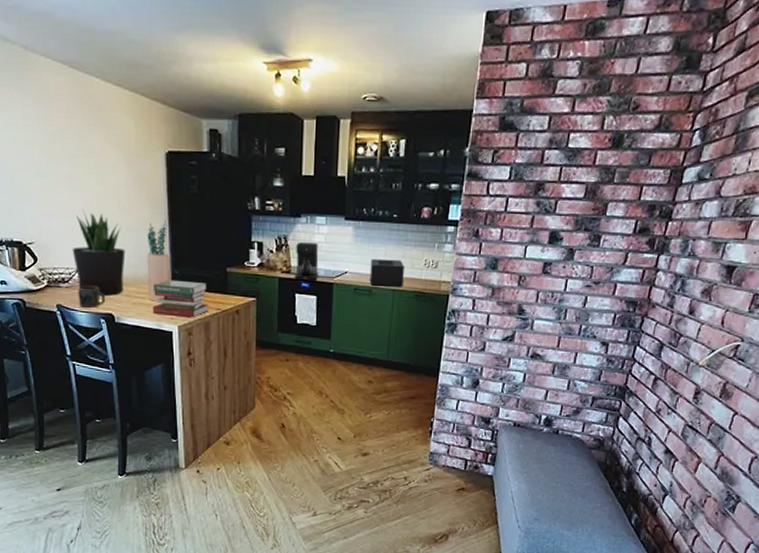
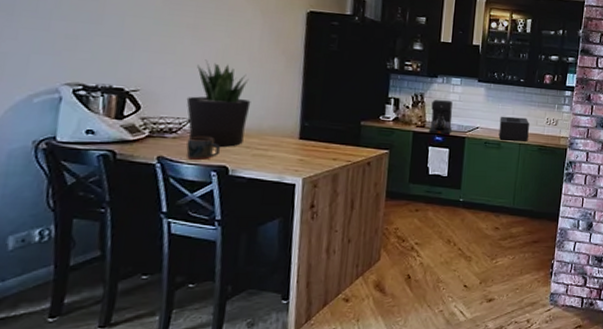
vase: present [147,221,171,302] -> none [272,74,301,154]
books: present [152,280,208,318] -> none [275,131,338,170]

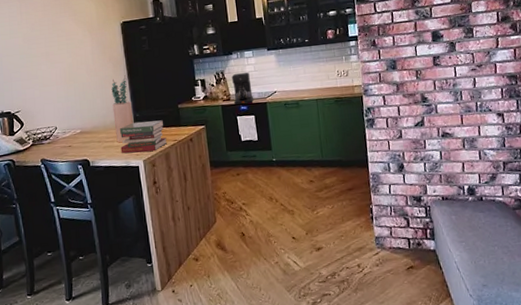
planter: present [186,59,251,147] -> none [51,78,95,145]
mug: present [186,137,221,160] -> none [58,138,82,158]
vase: none [272,74,301,154] -> present [111,75,134,143]
books: none [275,131,338,170] -> present [120,120,167,154]
toaster: present [498,116,529,141] -> none [293,74,324,99]

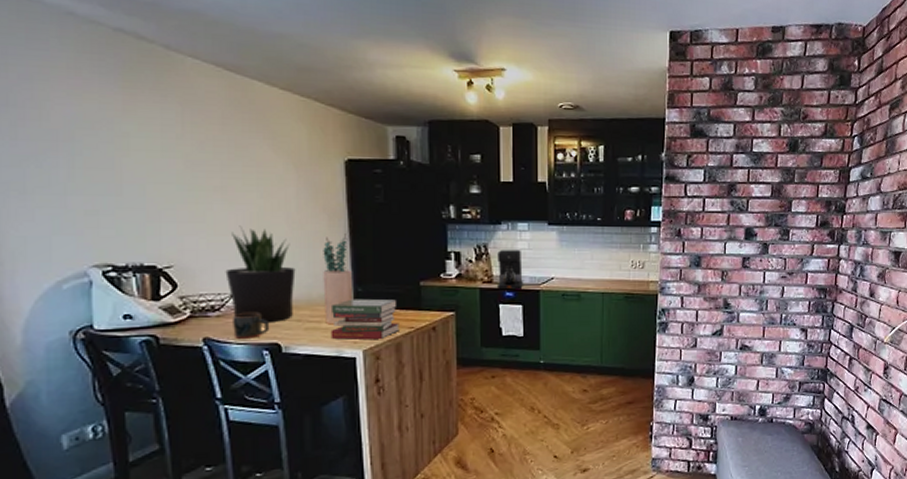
planter: none [51,78,95,145] -> present [225,225,296,322]
mug: none [58,138,82,158] -> present [233,313,270,339]

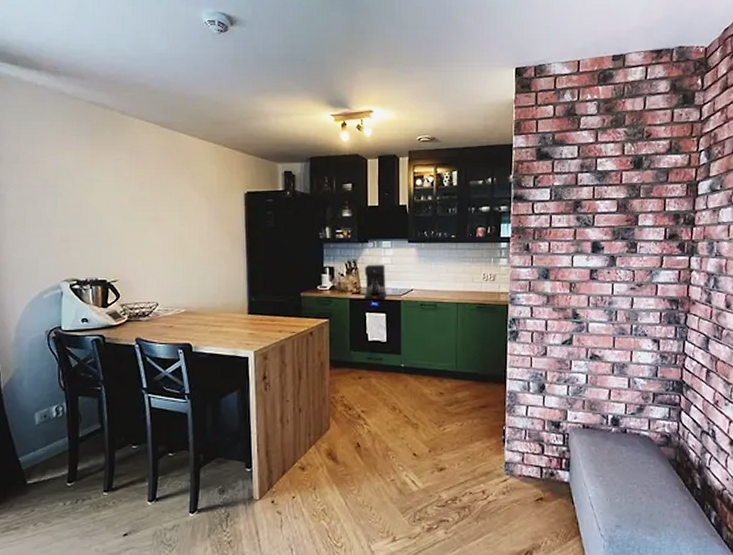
planter: present [225,225,296,322] -> none [154,247,205,326]
mug: present [233,313,270,339] -> none [157,318,184,339]
vase: present [323,234,354,325] -> none [225,253,248,329]
books: present [330,298,399,340] -> none [229,307,283,343]

